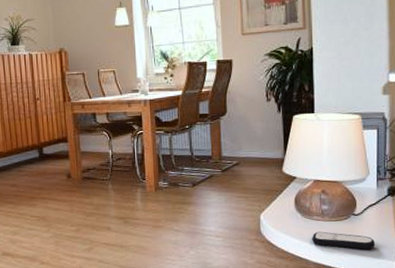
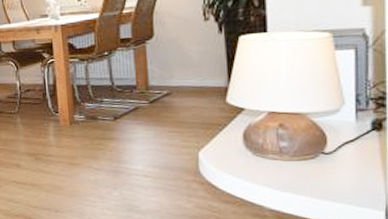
remote control: present [312,231,375,250] -> none [267,172,354,195]

